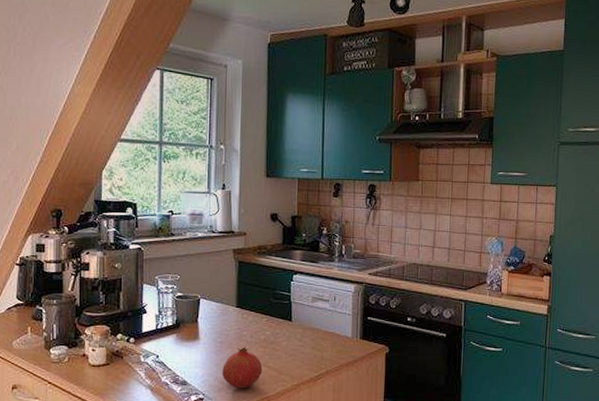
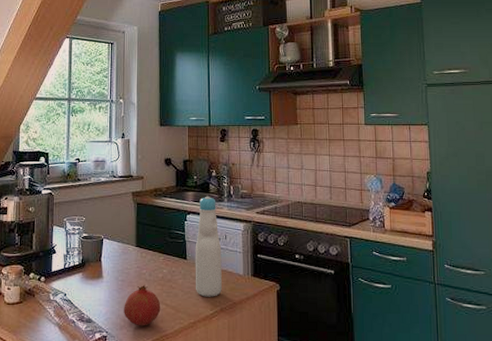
bottle: none [300,255,330,359] -> present [195,196,222,297]

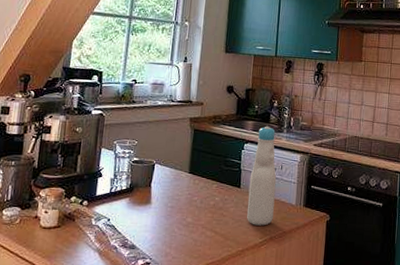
fruit: present [124,284,161,326] -> none [170,211,210,254]

